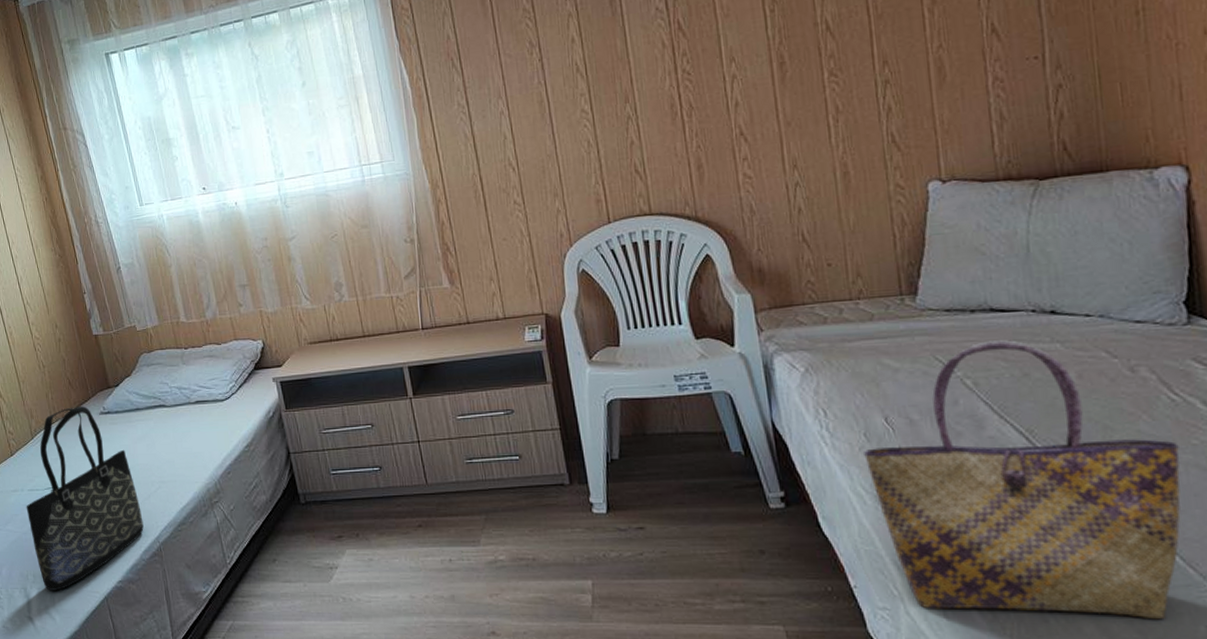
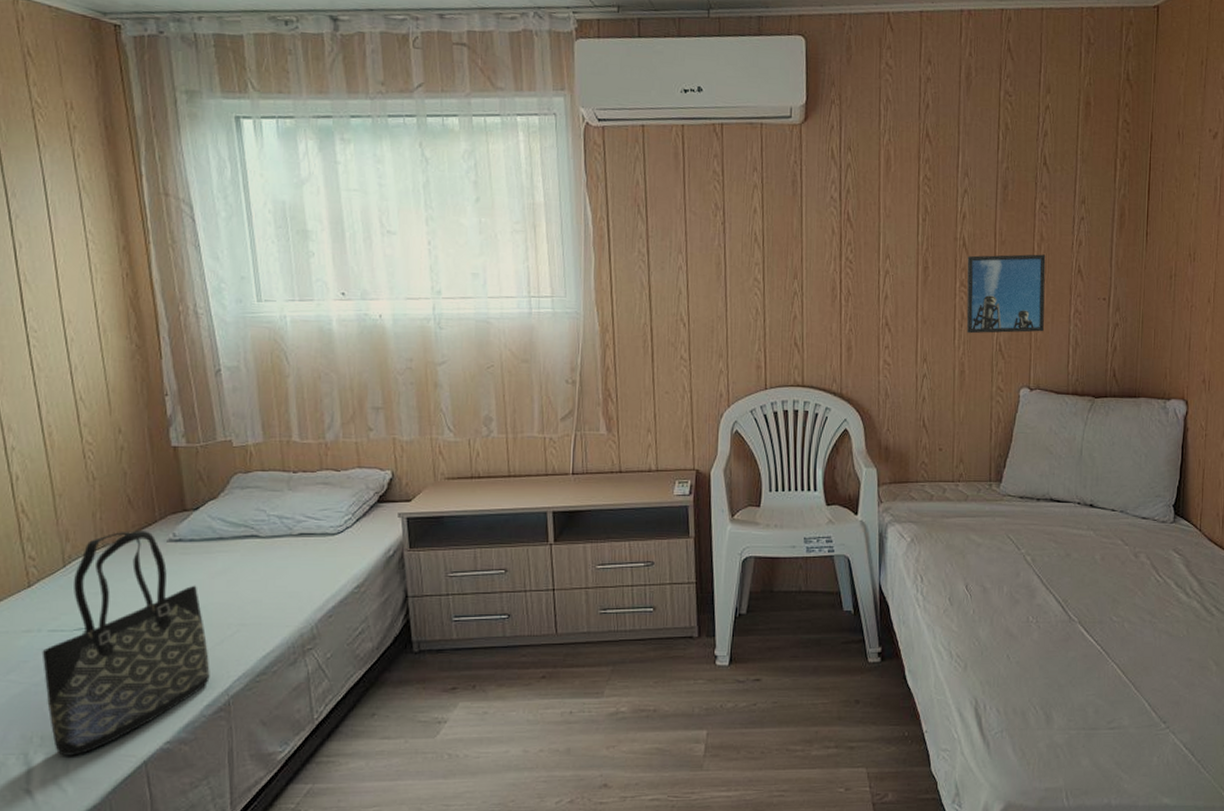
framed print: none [834,19,951,129] -> present [966,254,1046,334]
tote bag: present [864,340,1181,620] -> none [947,525,1157,753]

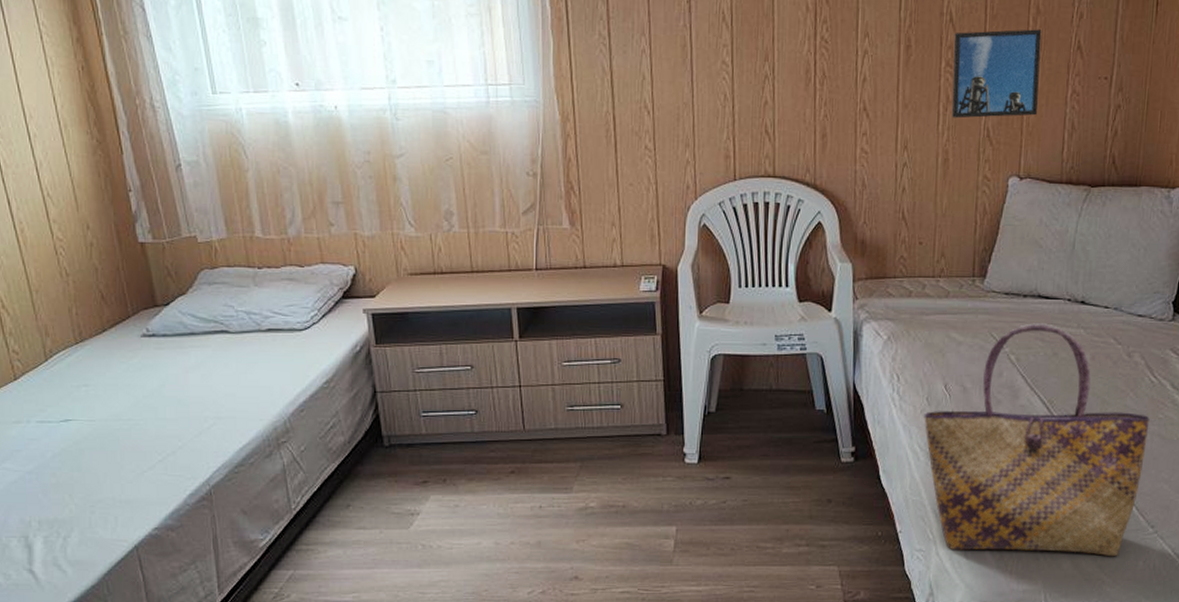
tote bag: present [41,531,210,756] -> none [32,326,191,539]
tote bag: none [947,525,1157,753] -> present [924,323,1150,557]

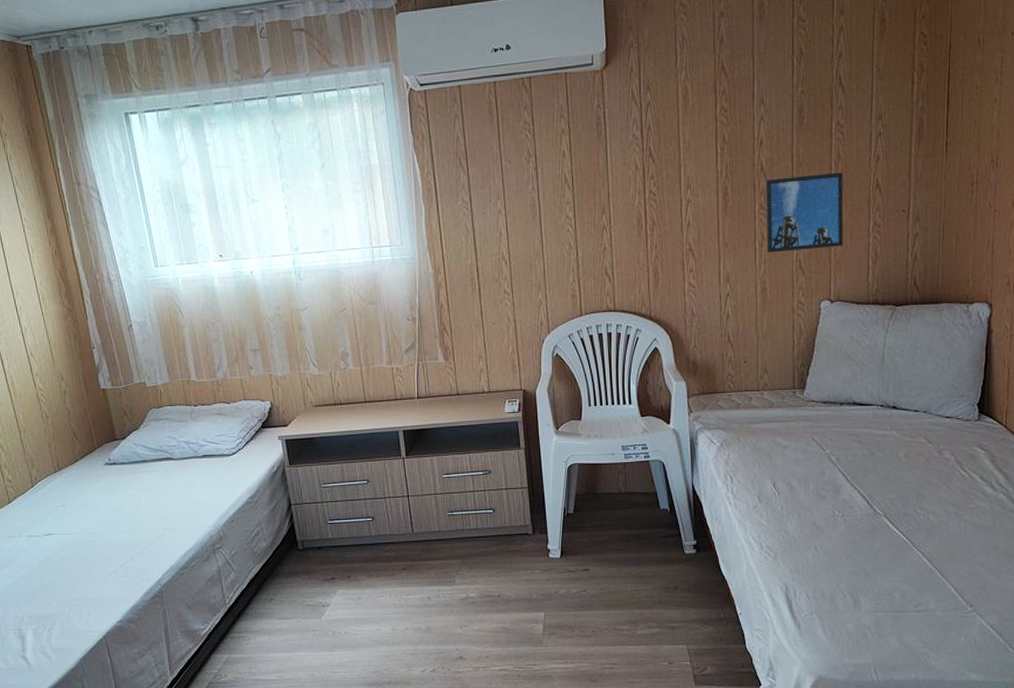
tote bag: present [924,323,1150,557] -> none [756,427,963,634]

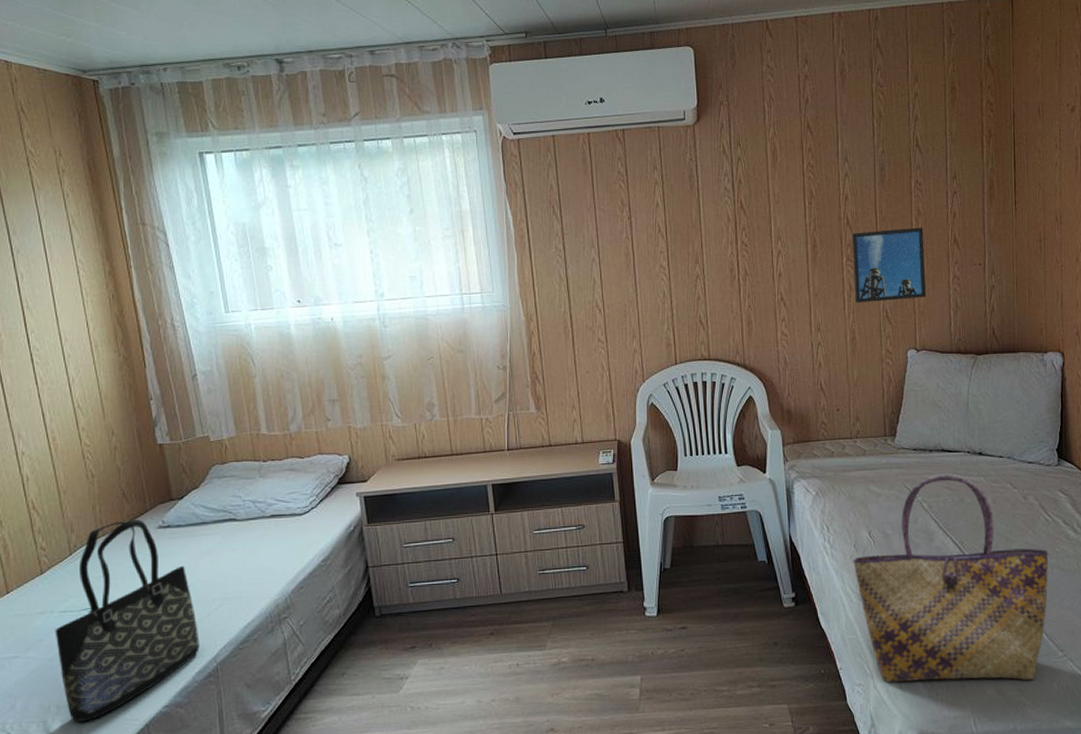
tote bag: none [23,457,146,631] -> present [55,520,200,722]
tote bag: none [756,427,963,634] -> present [853,473,1049,683]

